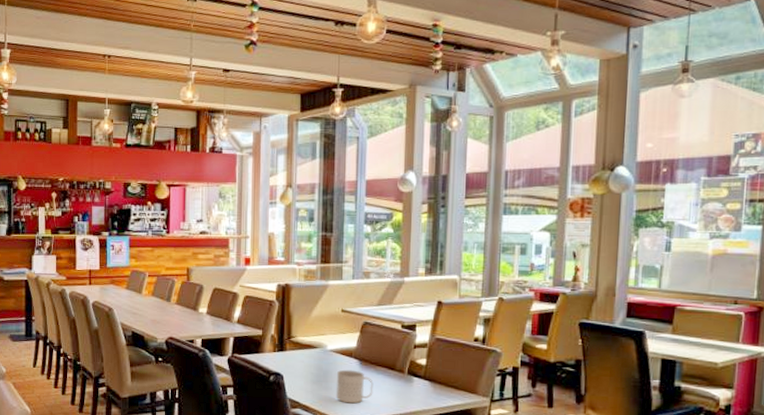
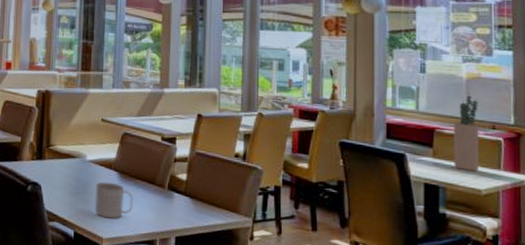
vase: none [692,269,722,346] -> present [453,92,479,172]

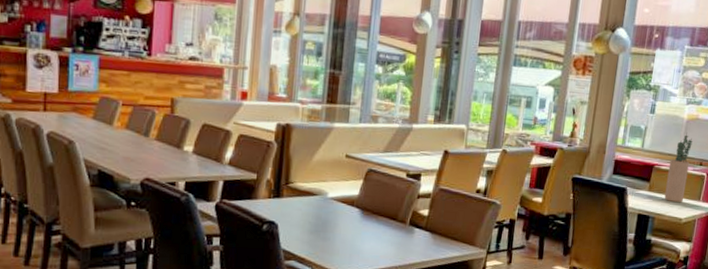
mug: present [94,181,133,219] -> none [333,219,374,255]

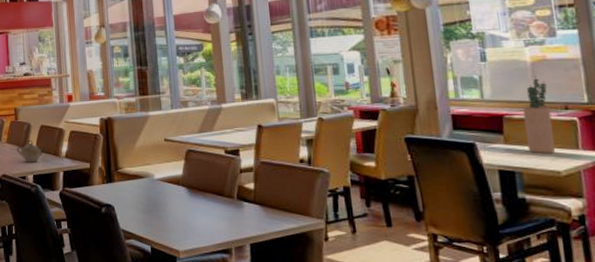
sugar bowl: none [168,139,204,167] -> present [16,139,45,163]

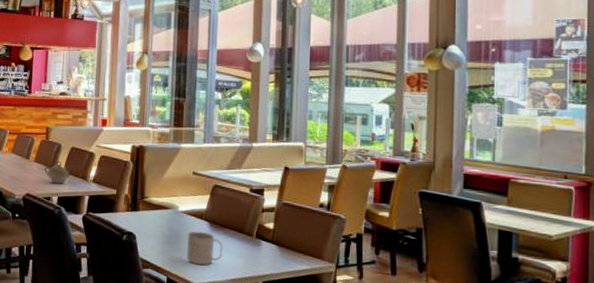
mug: none [166,198,205,232] -> present [186,231,223,266]
vase: present [522,75,556,154] -> none [527,144,552,219]

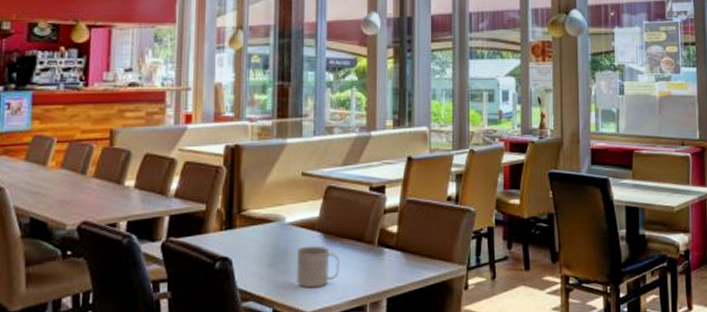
sugar bowl: present [44,160,73,184] -> none [107,173,147,204]

